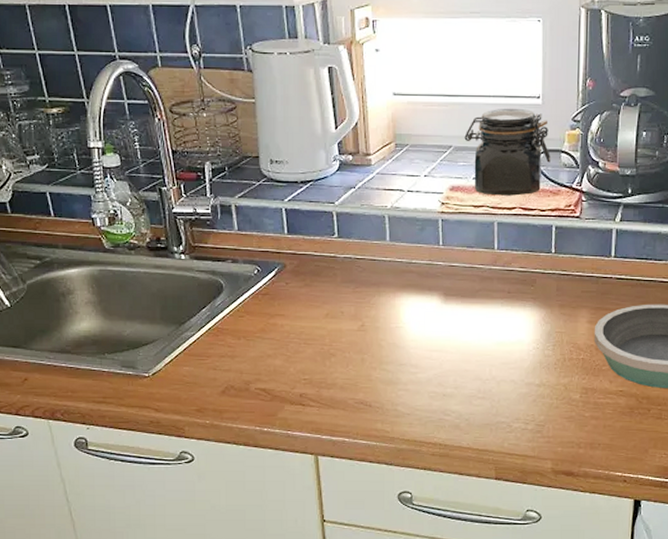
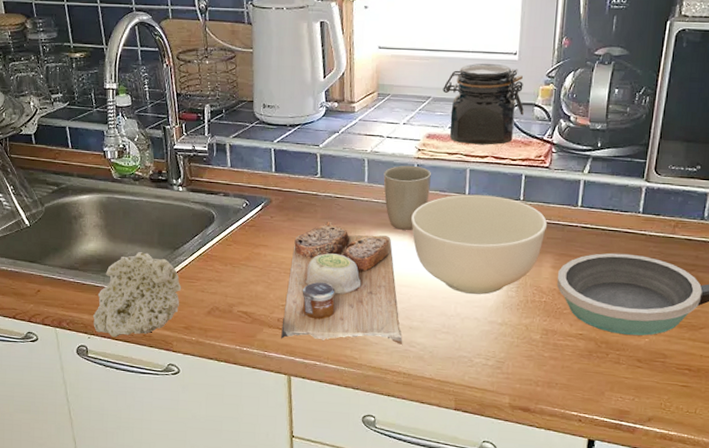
sponge: none [90,329,191,426] -> present [92,252,182,337]
cutting board: none [305,286,437,415] -> present [281,222,403,345]
mug: none [406,220,458,290] -> present [383,165,432,230]
bowl: none [438,249,582,355] -> present [411,194,548,295]

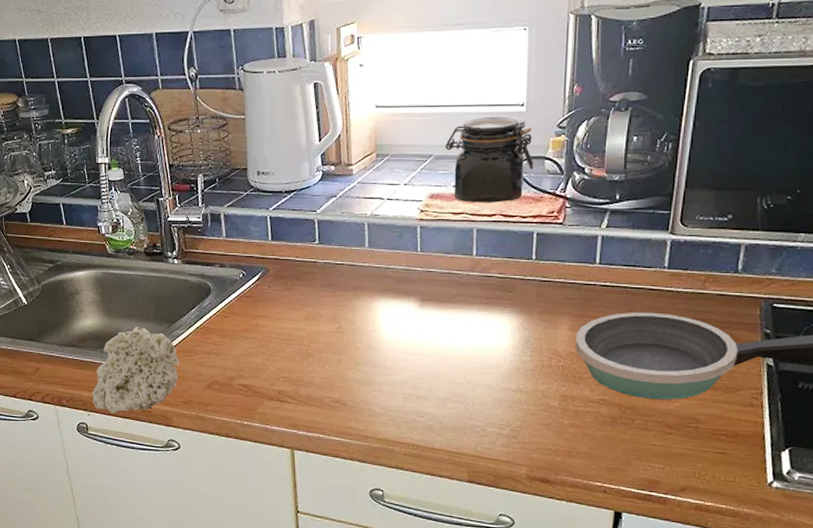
cutting board: present [281,222,403,345] -> none [283,290,411,415]
mug: present [383,165,432,230] -> none [384,227,436,295]
bowl: present [411,194,548,295] -> none [415,255,563,360]

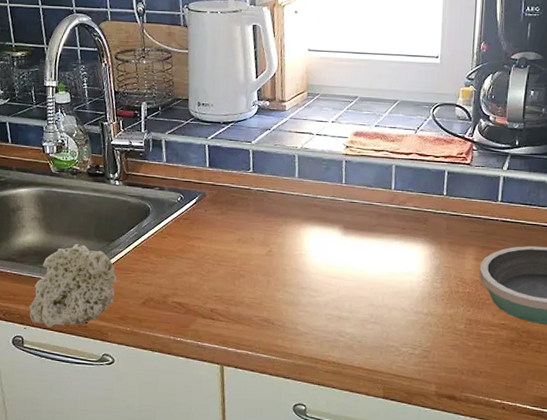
jar: present [445,116,535,203] -> none [369,65,447,143]

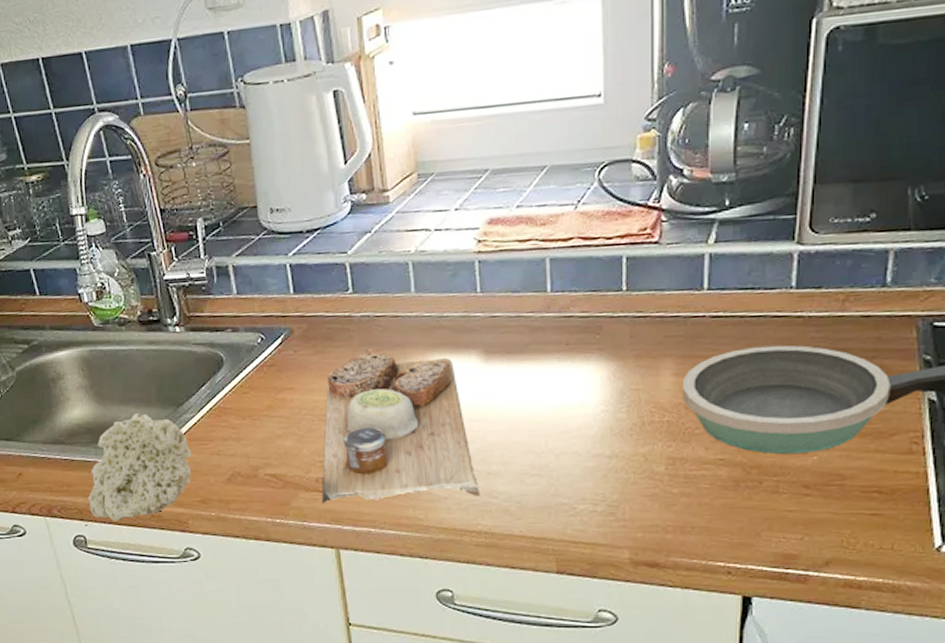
cutting board: none [214,215,333,334] -> present [321,349,481,503]

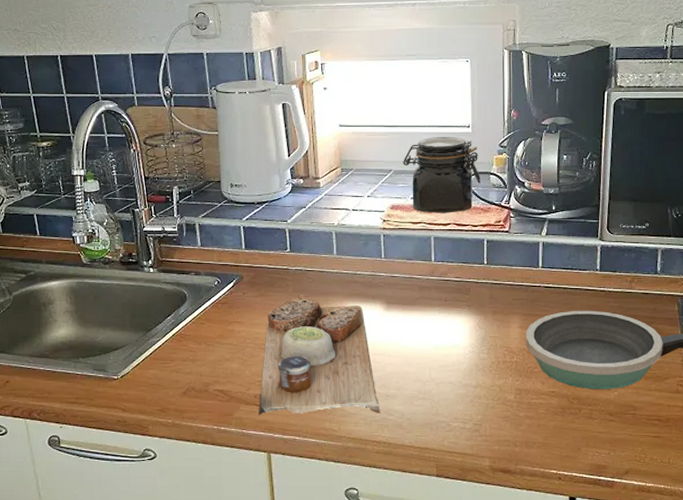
sponge: present [87,413,192,521] -> none [64,336,156,425]
jar: none [504,112,619,226] -> present [403,136,482,213]

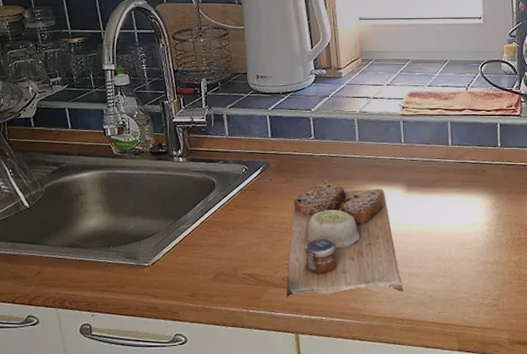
jar: present [403,136,482,213] -> none [420,27,494,100]

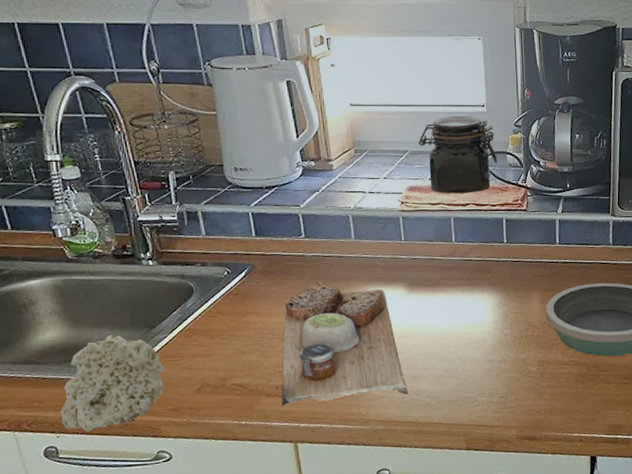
sponge: none [96,224,186,312] -> present [59,335,164,432]
jar: none [420,27,494,100] -> present [418,115,498,194]

